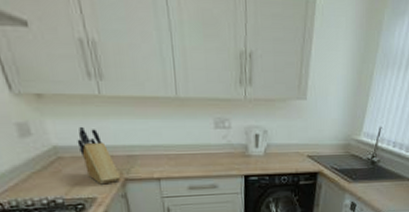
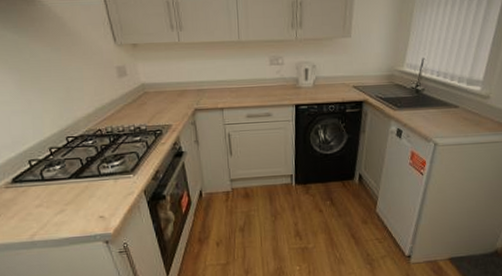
knife block: present [77,126,121,185] -> none [160,67,192,114]

